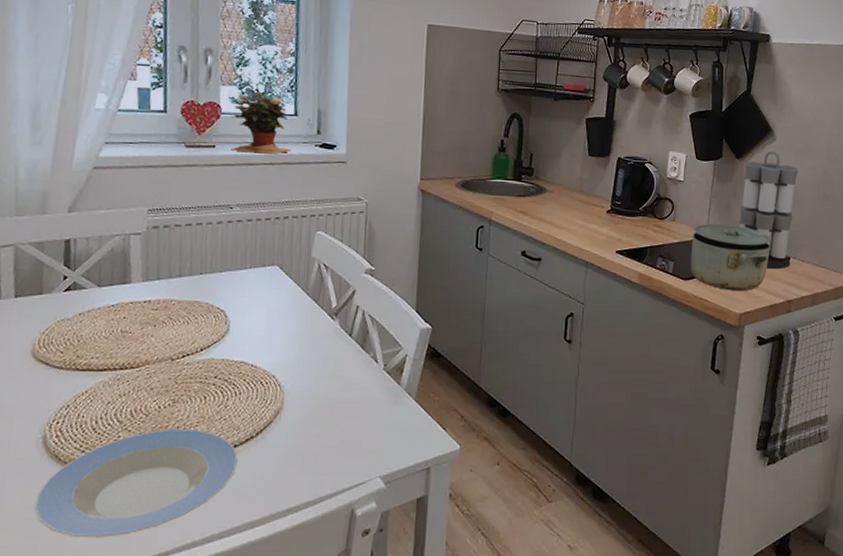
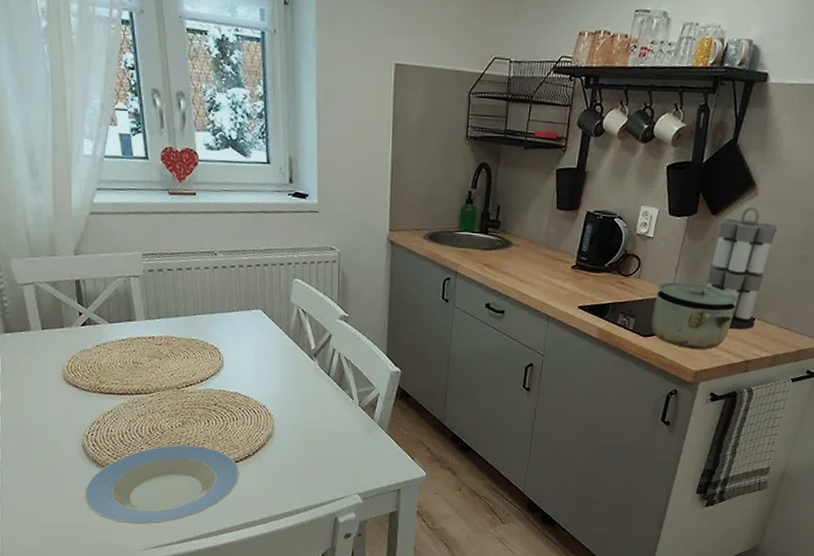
flower arrangement: present [231,91,292,156] -> none [208,137,267,204]

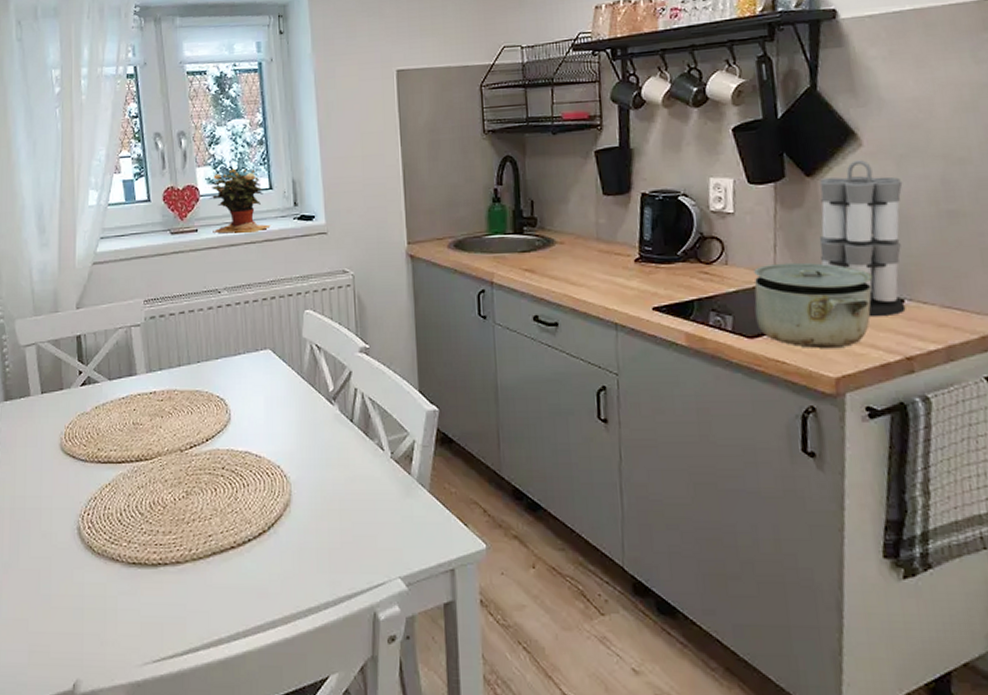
plate: present [84,444,240,525] -> none [77,521,253,630]
flower arrangement: none [208,137,267,204] -> present [209,168,271,234]

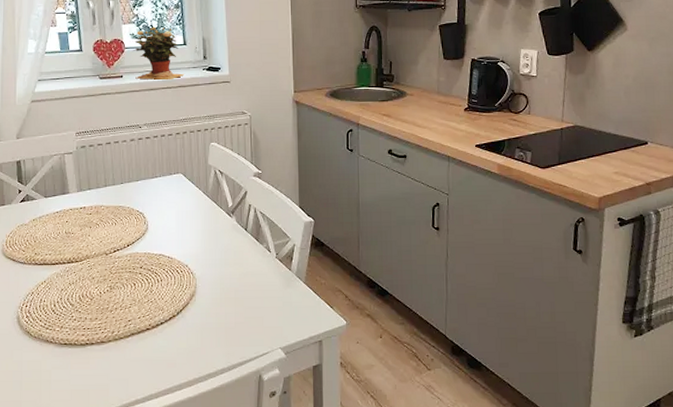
saucepan: present [754,262,873,349] -> none [547,114,628,177]
spice rack: present [819,160,906,316] -> none [594,41,652,153]

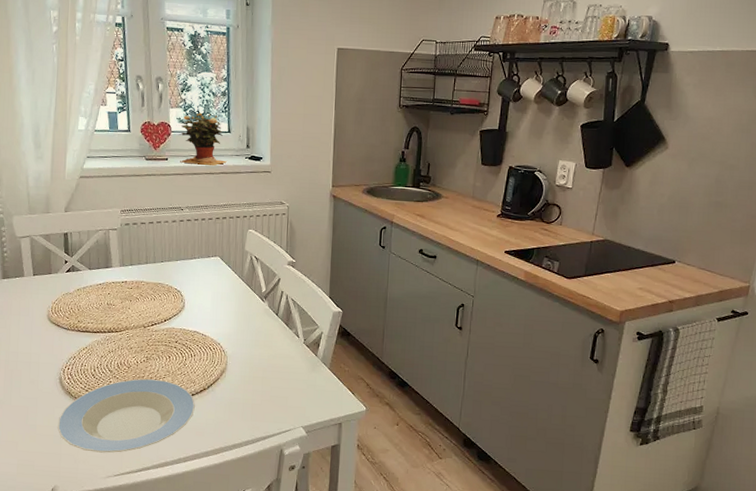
plate: none [16,309,165,396] -> present [57,378,195,453]

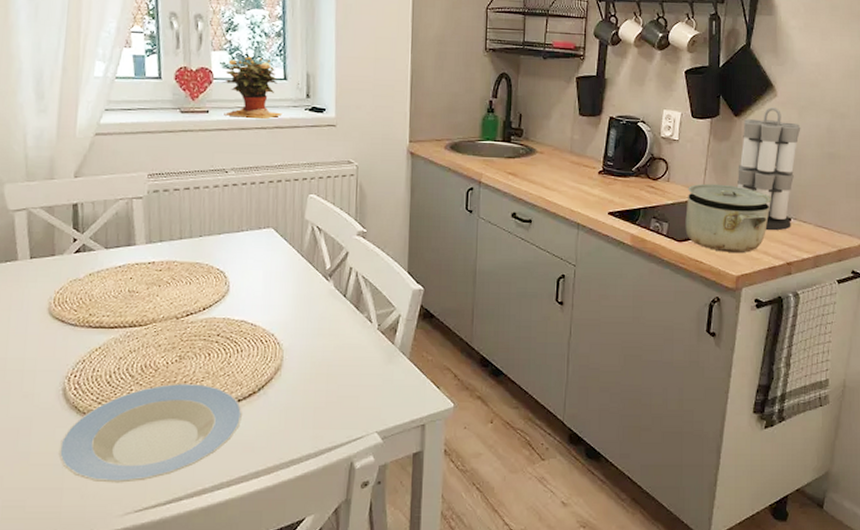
saucepan: none [574,227,658,291] -> present [685,183,771,254]
spice rack: none [626,159,690,271] -> present [737,107,801,230]

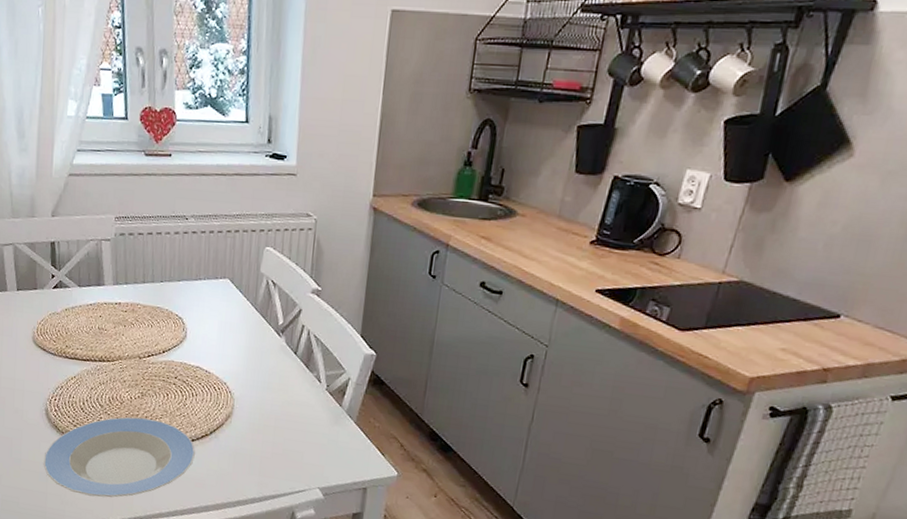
flower arrangement: present [223,56,283,120] -> none [185,96,243,166]
saucepan: present [685,183,771,254] -> none [691,263,818,352]
spice rack: present [737,107,801,230] -> none [772,171,881,328]

